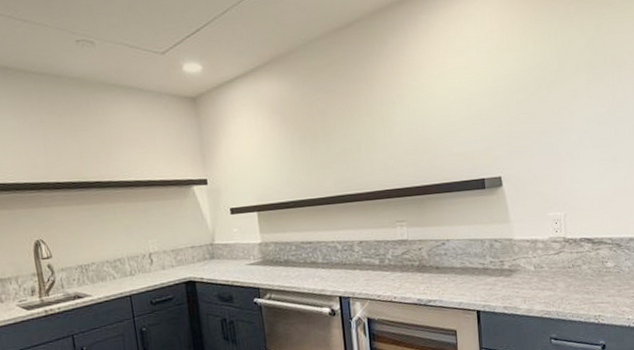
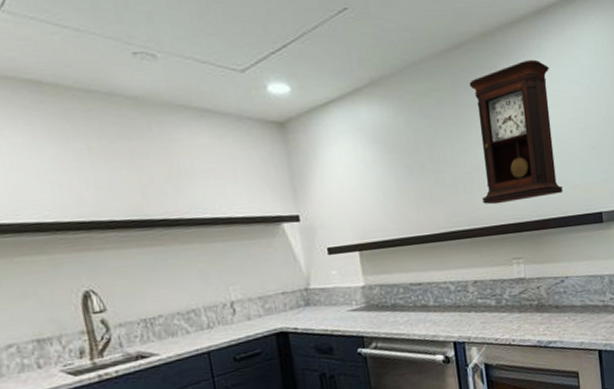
pendulum clock: none [360,33,447,171] -> present [469,59,564,205]

